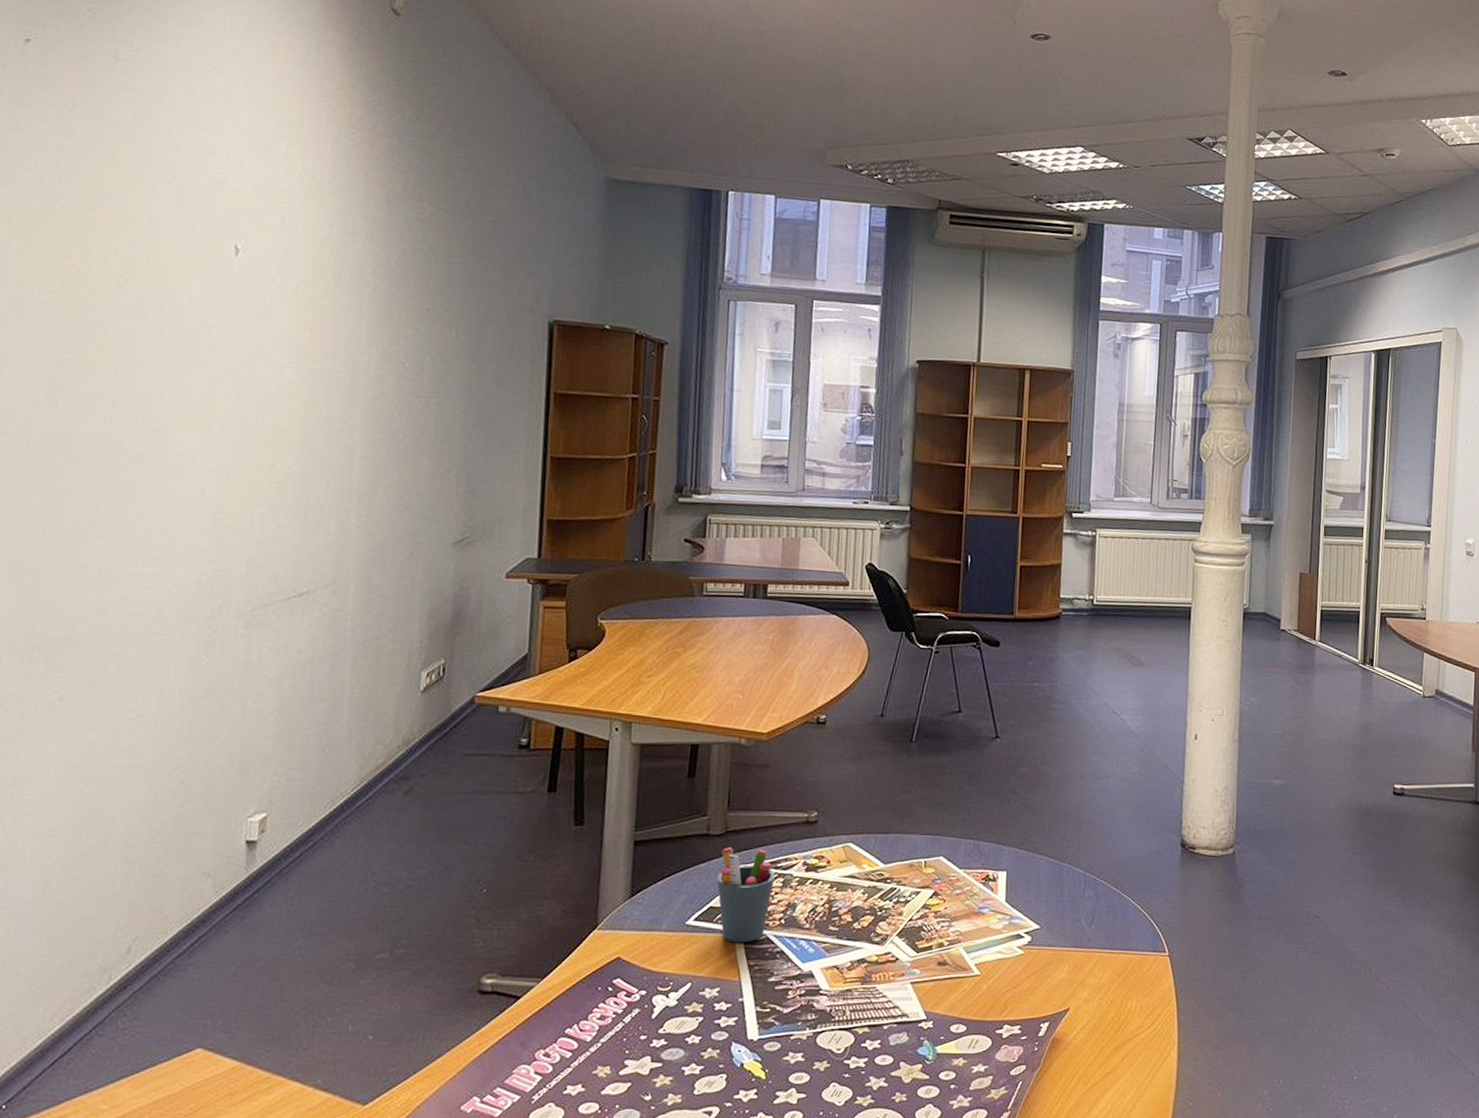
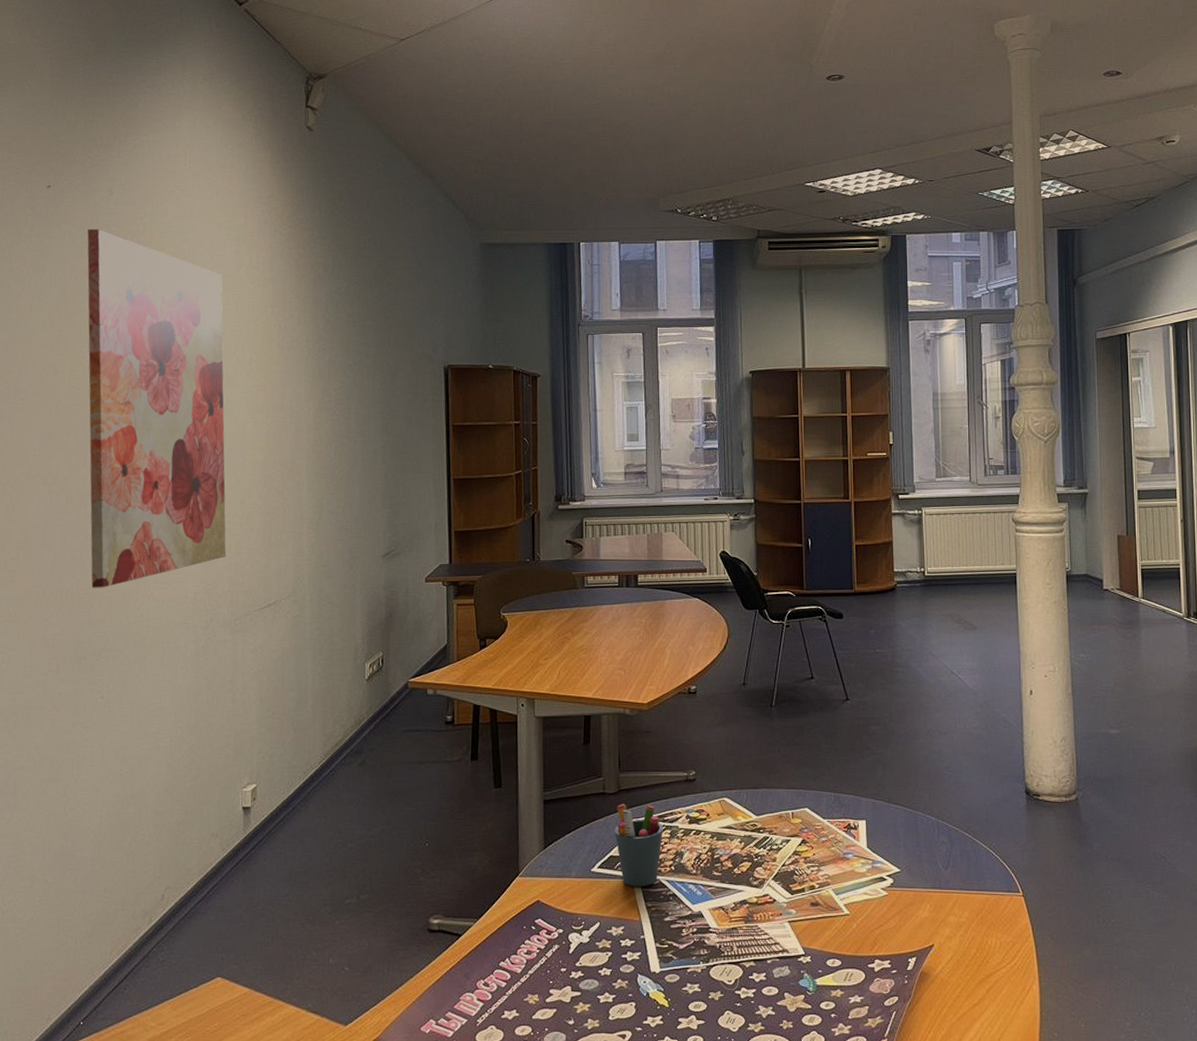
wall art: none [54,101,265,561] -> present [87,228,227,588]

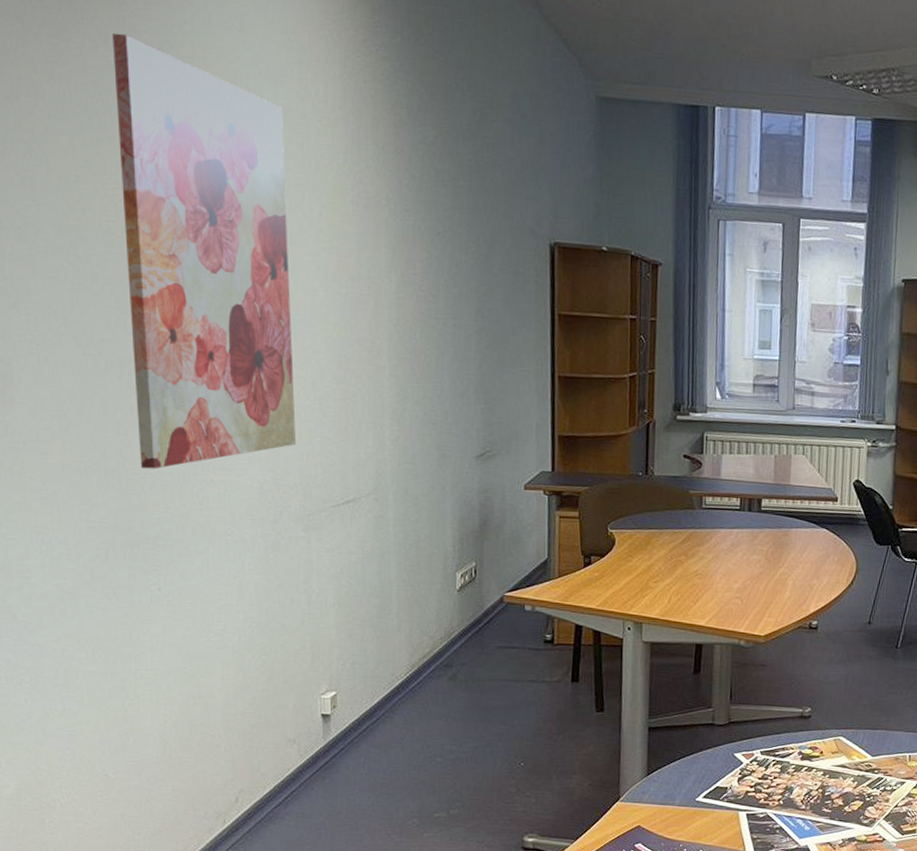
pen holder: present [614,804,663,887] -> none [722,736,774,819]

